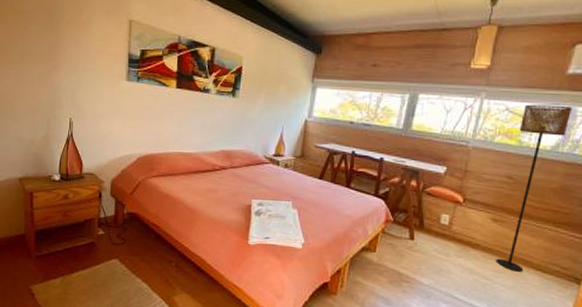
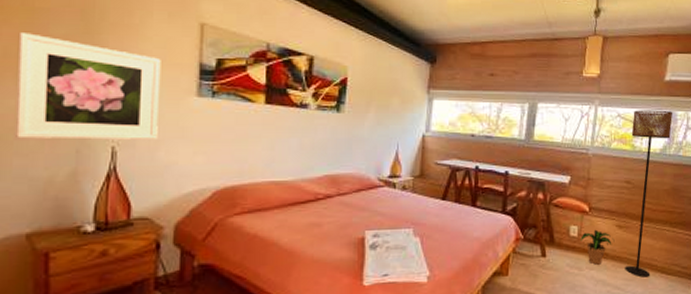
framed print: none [10,30,102,114] -> present [16,33,161,140]
potted plant: none [451,220,488,254] -> present [580,229,615,265]

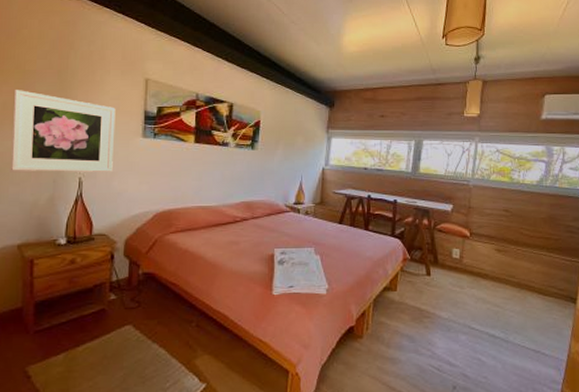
potted plant: present [580,229,615,265] -> none [462,252,494,284]
floor lamp: present [625,110,673,277] -> none [503,145,550,297]

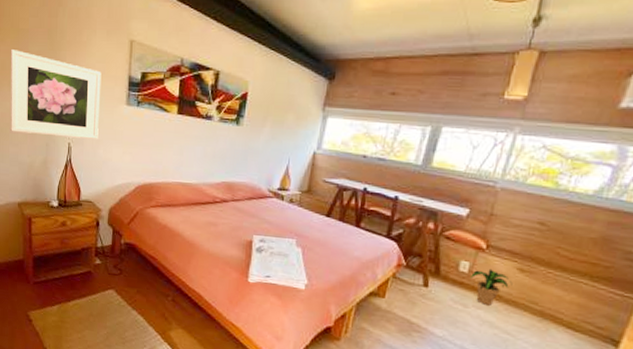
potted plant: none [462,252,494,284] -> present [471,268,513,306]

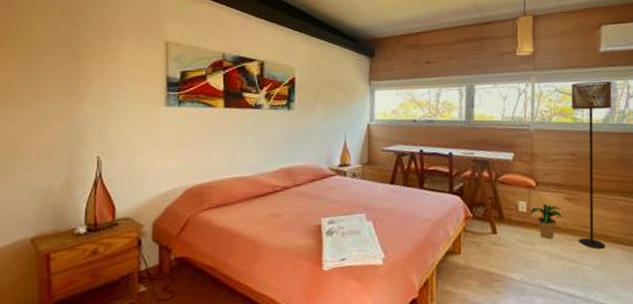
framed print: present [10,49,102,139] -> none [19,64,135,156]
floor lamp: none [520,141,624,329] -> present [571,80,612,249]

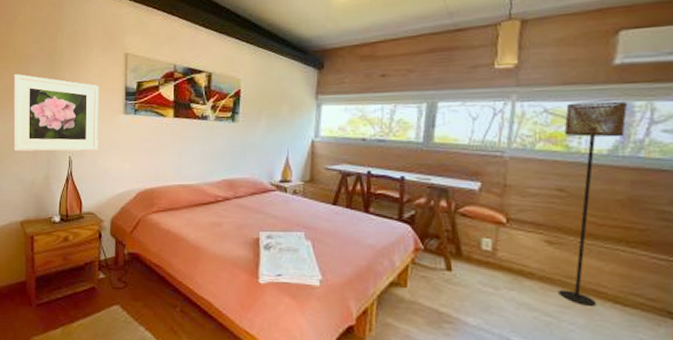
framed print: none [19,64,135,156] -> present [13,74,99,152]
potted plant: present [530,203,565,239] -> none [496,244,543,285]

